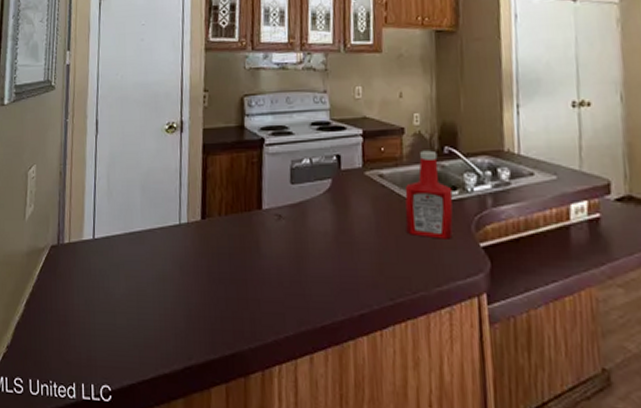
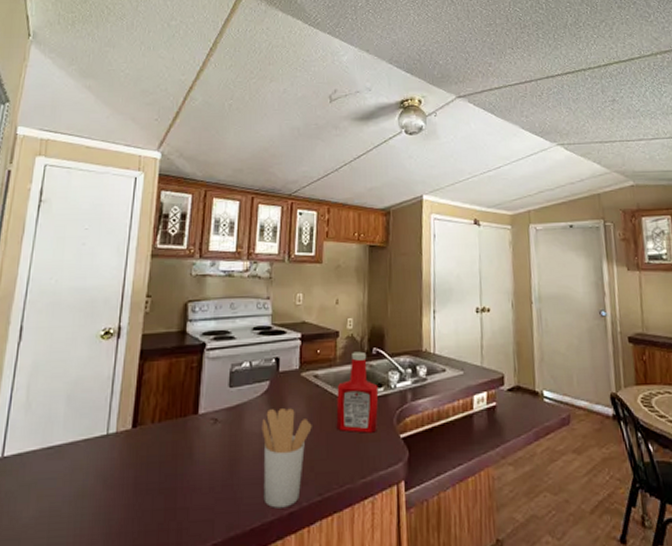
utensil holder: none [326,208,380,309] -> present [261,408,312,508]

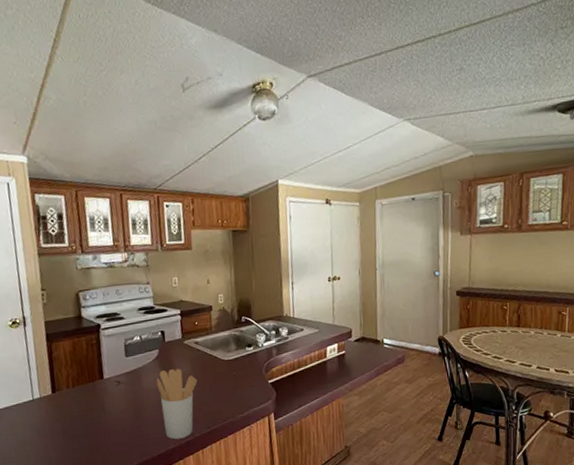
ketchup bottle: present [336,351,379,433] -> none [214,320,250,382]

